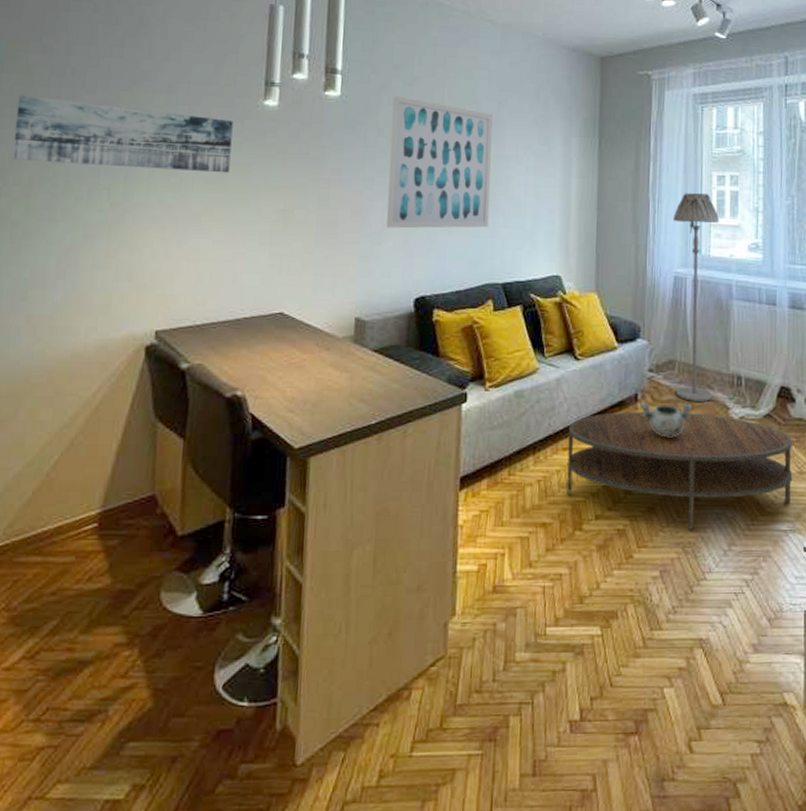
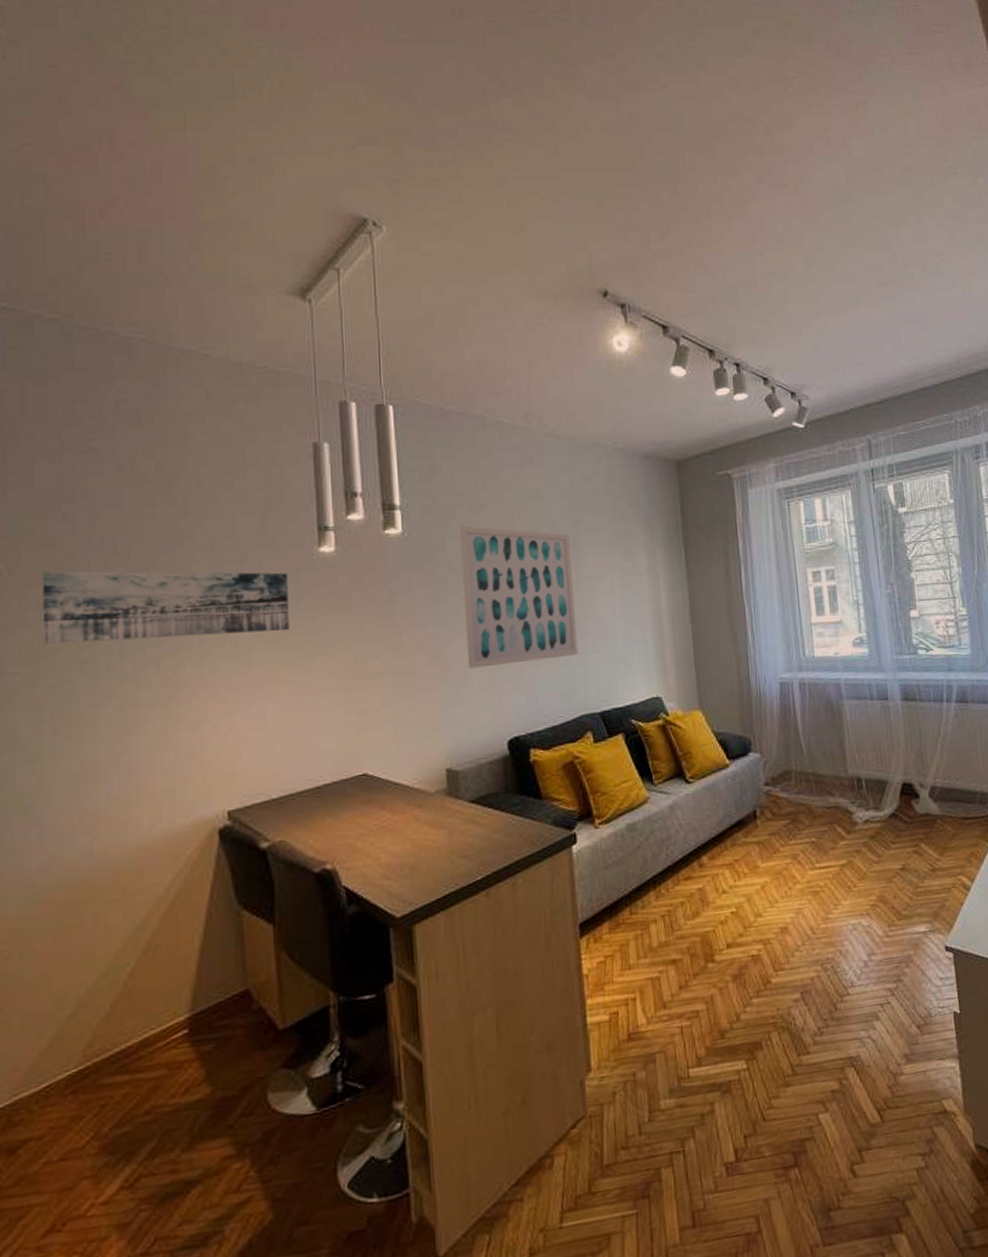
coffee table: present [567,411,793,530] -> none [688,822,927,946]
decorative bowl: present [640,402,693,438] -> none [760,814,815,853]
floor lamp: present [673,192,720,401] -> none [772,591,835,811]

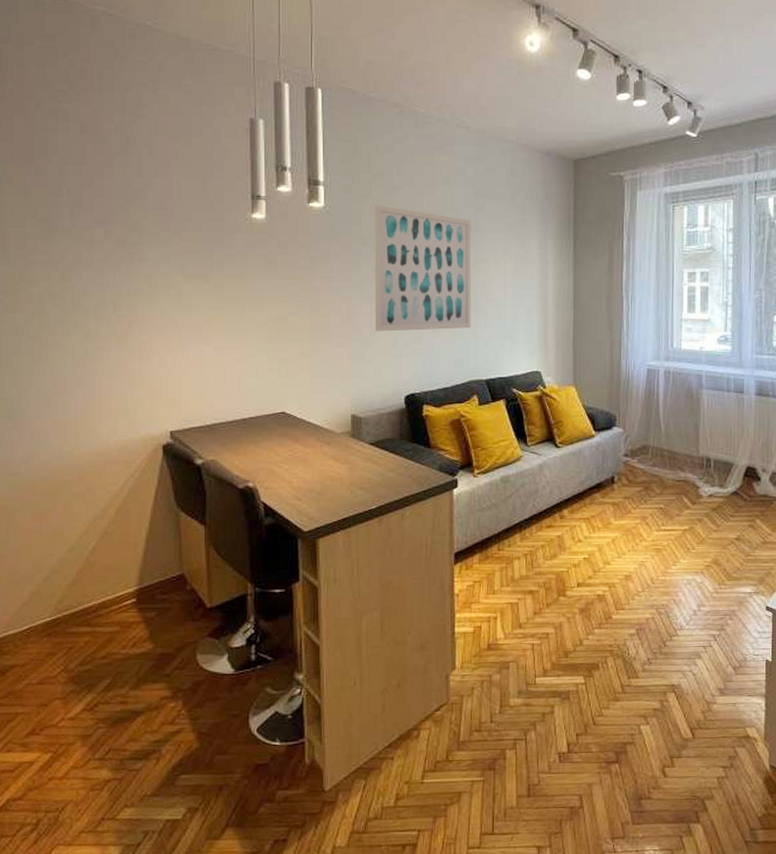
wall art: present [42,570,289,644] -> none [20,215,225,285]

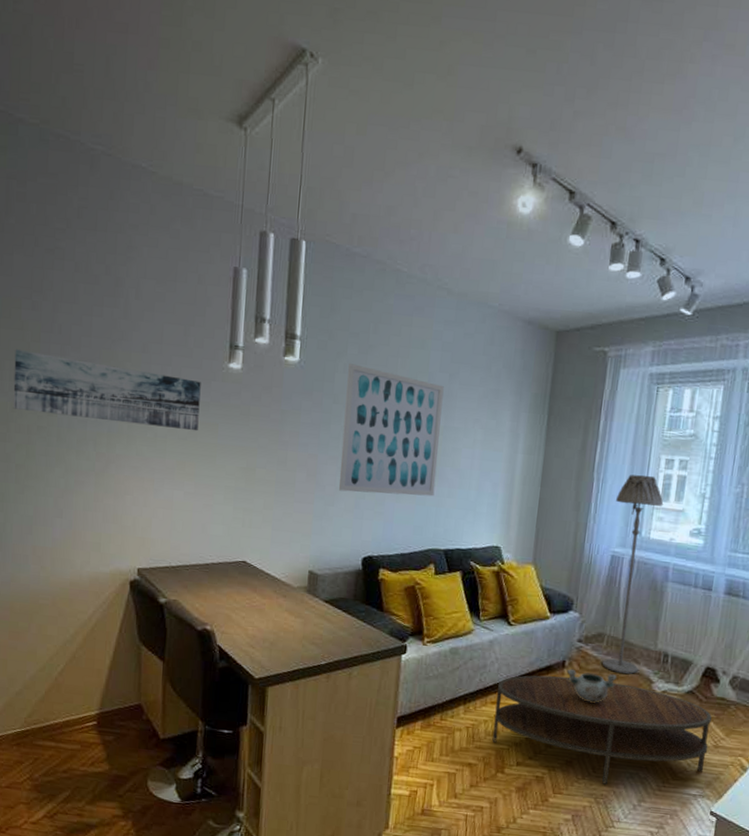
wall art: none [20,215,225,285] -> present [13,348,201,431]
coffee table: none [551,492,757,594] -> present [492,675,712,784]
decorative bowl: none [616,484,665,515] -> present [566,669,617,703]
floor lamp: none [646,289,691,482] -> present [602,474,664,674]

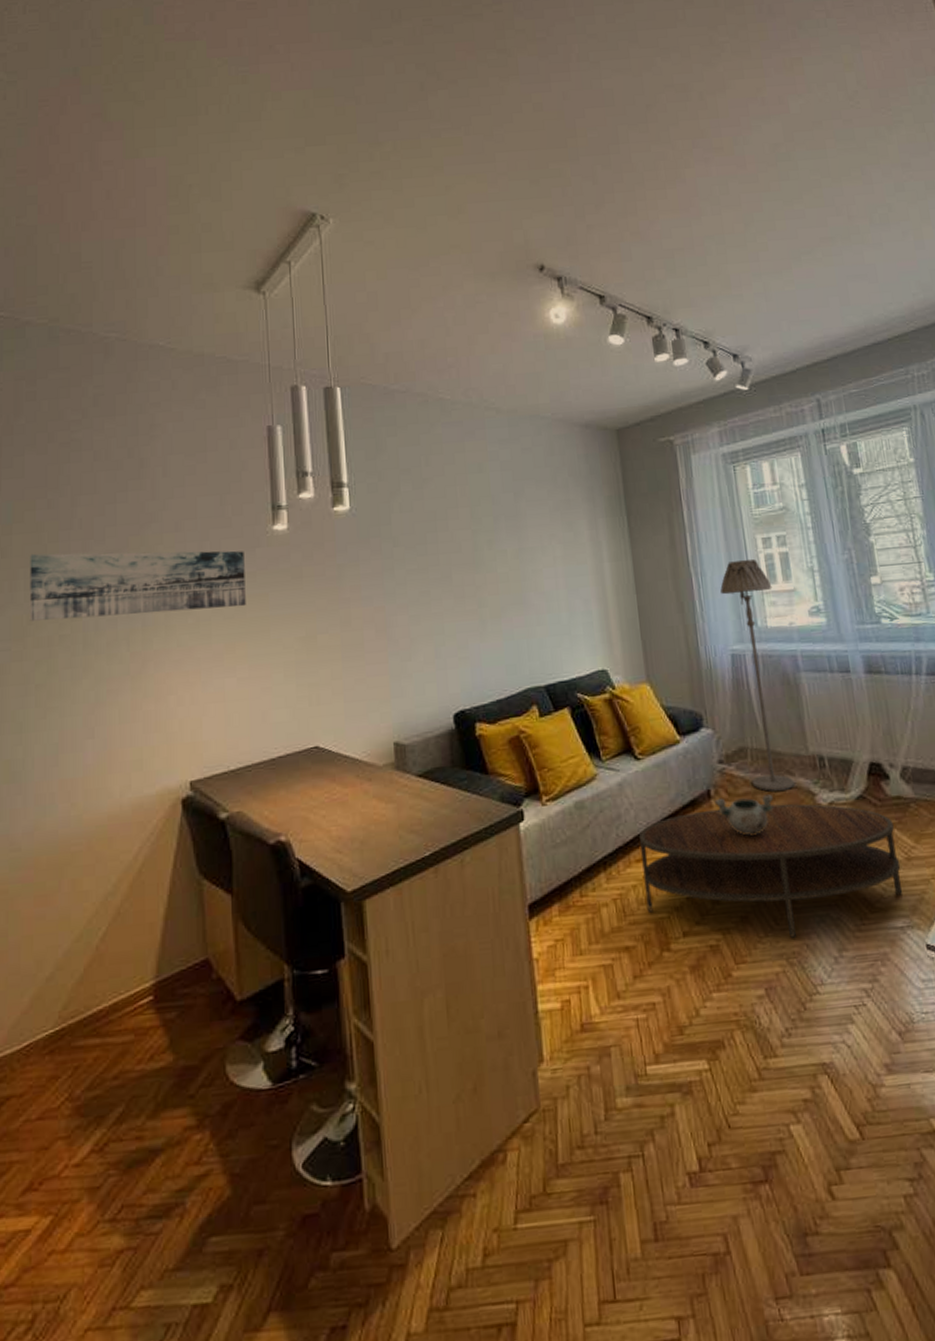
wall art: present [339,364,444,497] -> none [404,501,522,642]

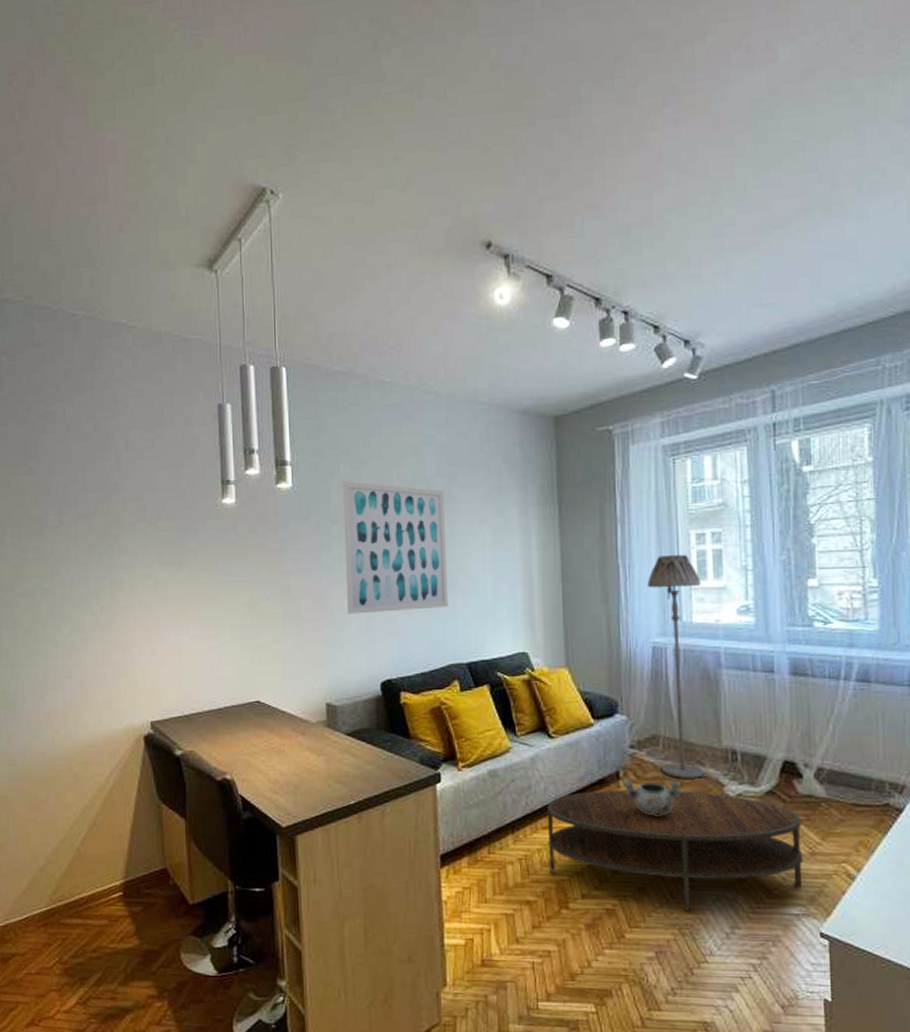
wall art: present [29,550,246,621] -> none [15,514,198,575]
wall art: none [404,501,522,642] -> present [343,481,449,614]

